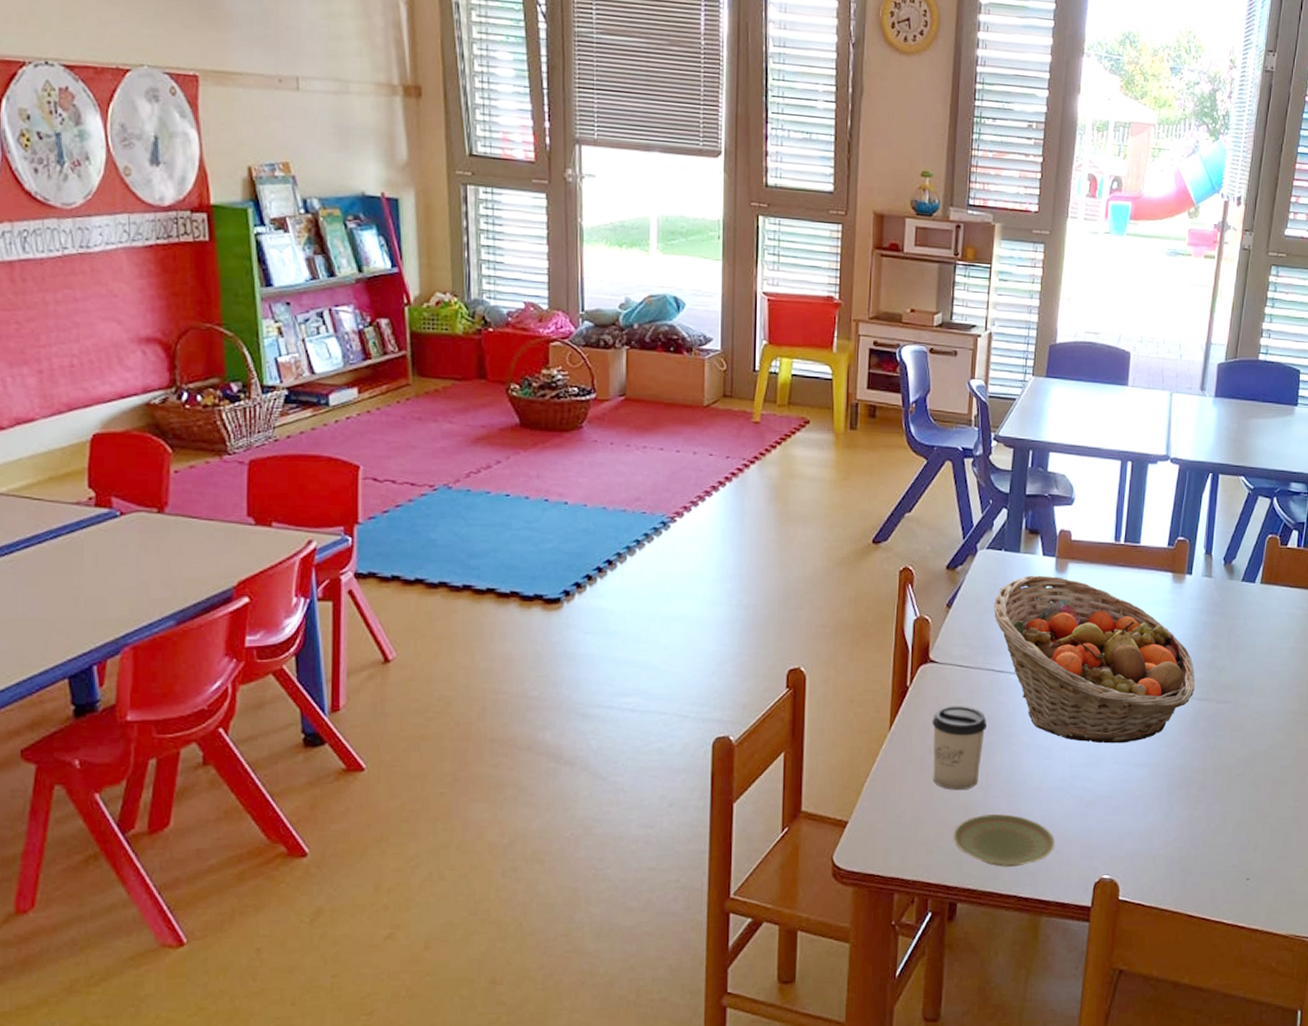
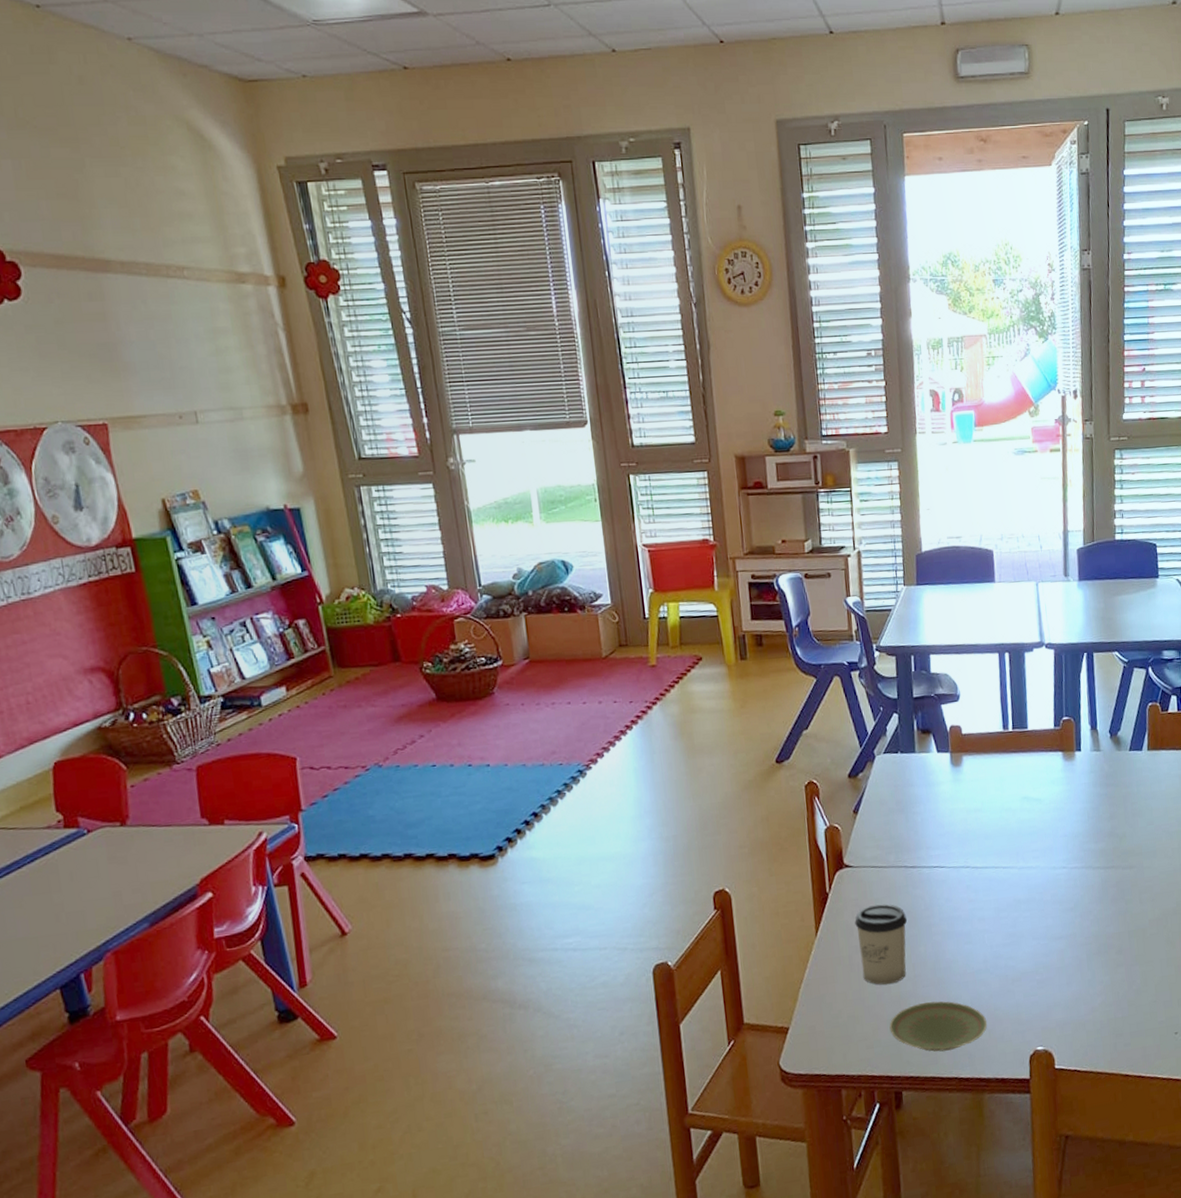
fruit basket: present [994,575,1195,744] -> none [898,770,1099,923]

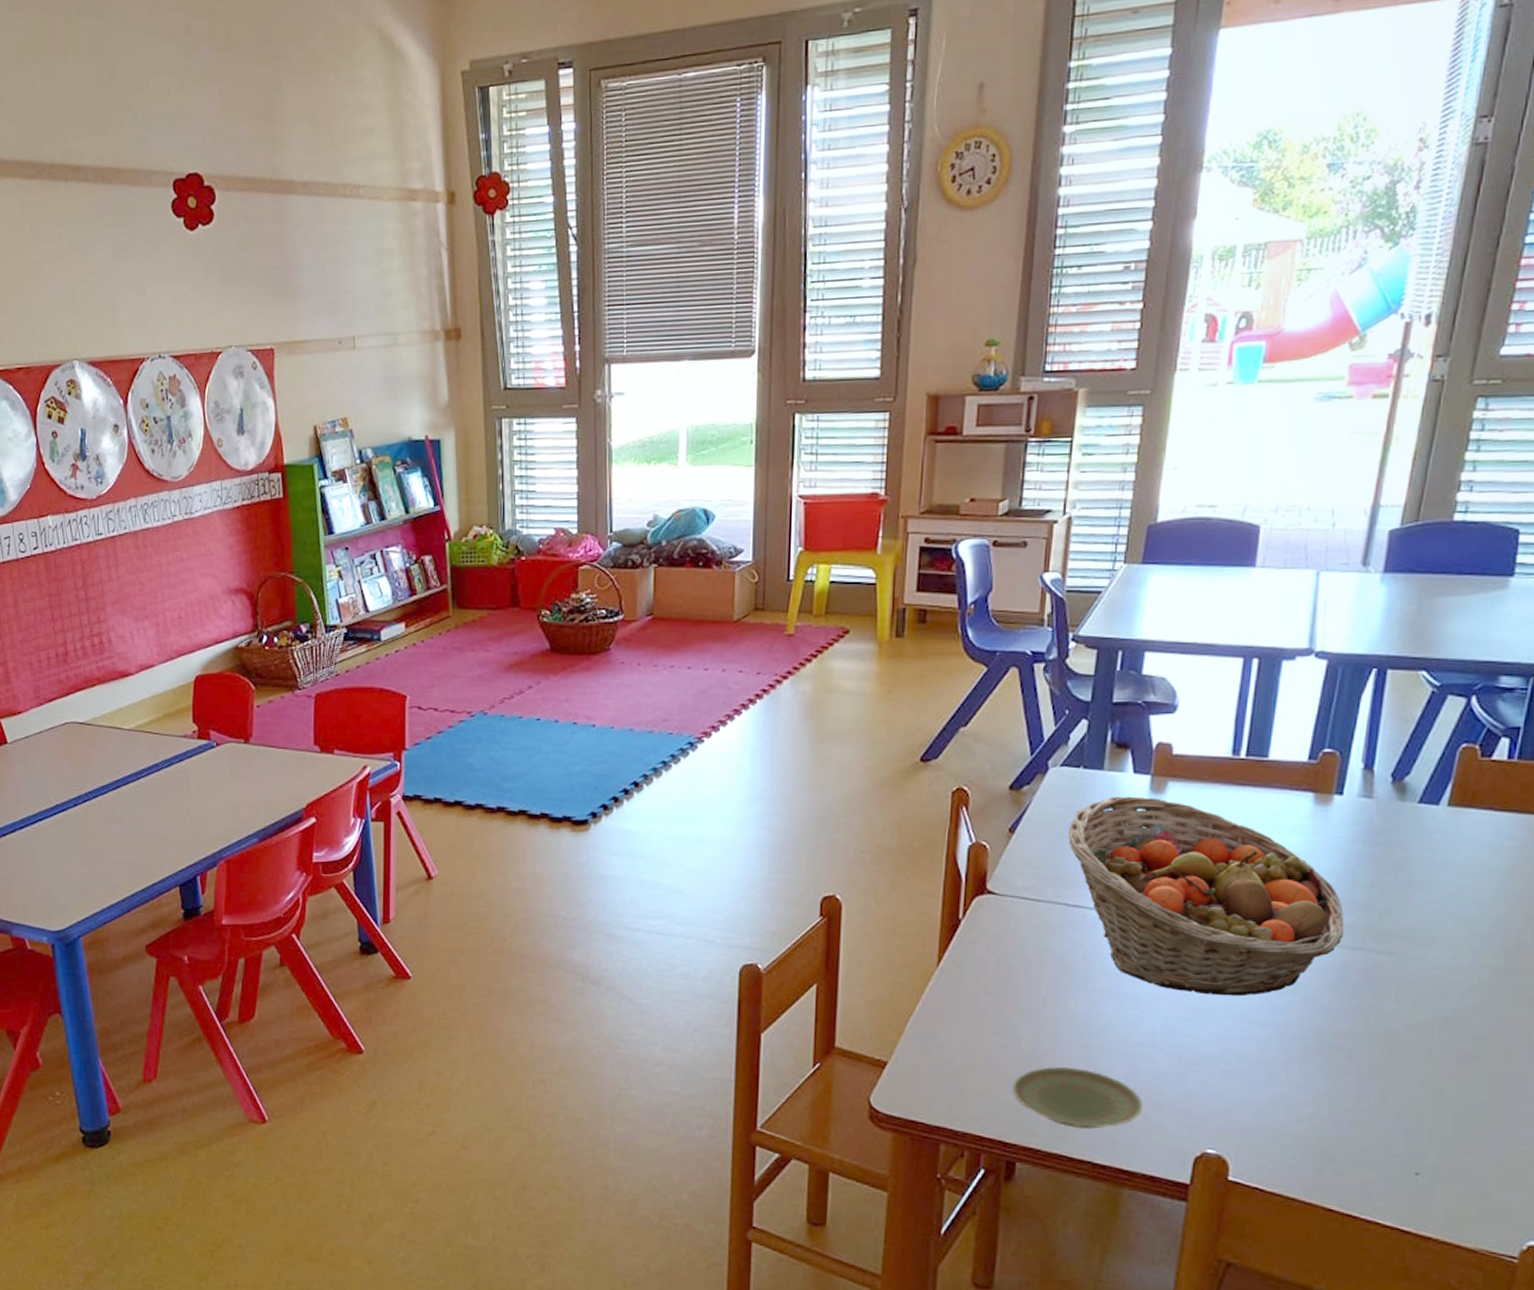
cup: present [855,903,907,985] -> none [988,942,1057,1038]
fruit basket: none [898,770,1099,923] -> present [1068,796,1345,997]

